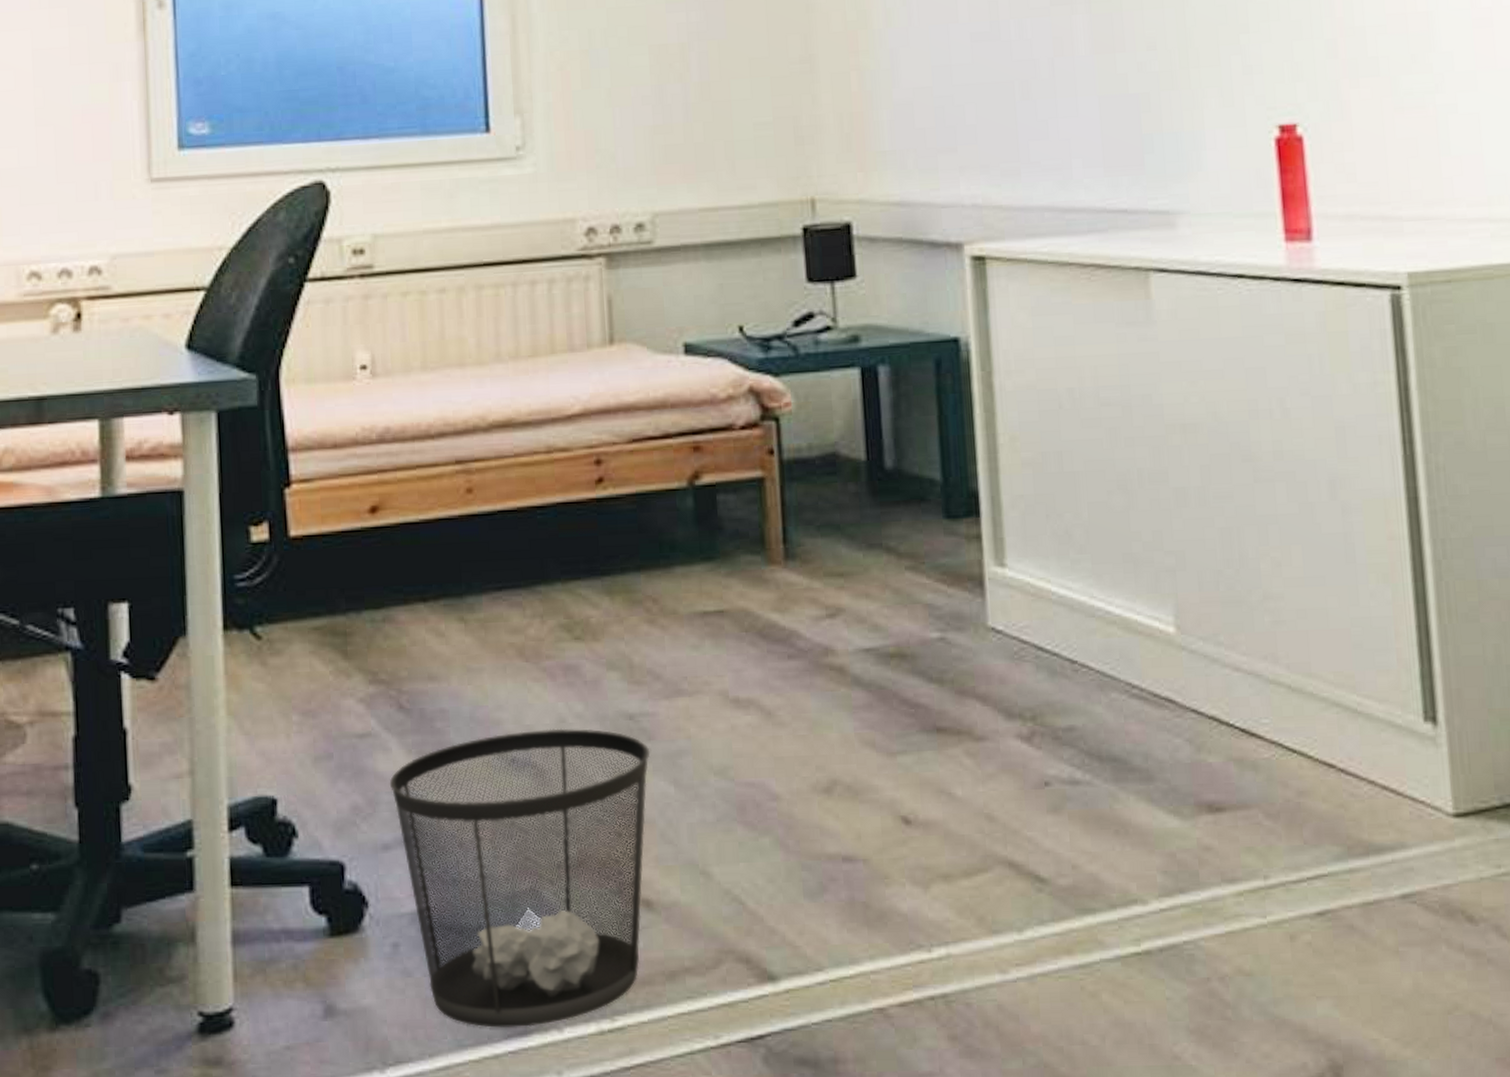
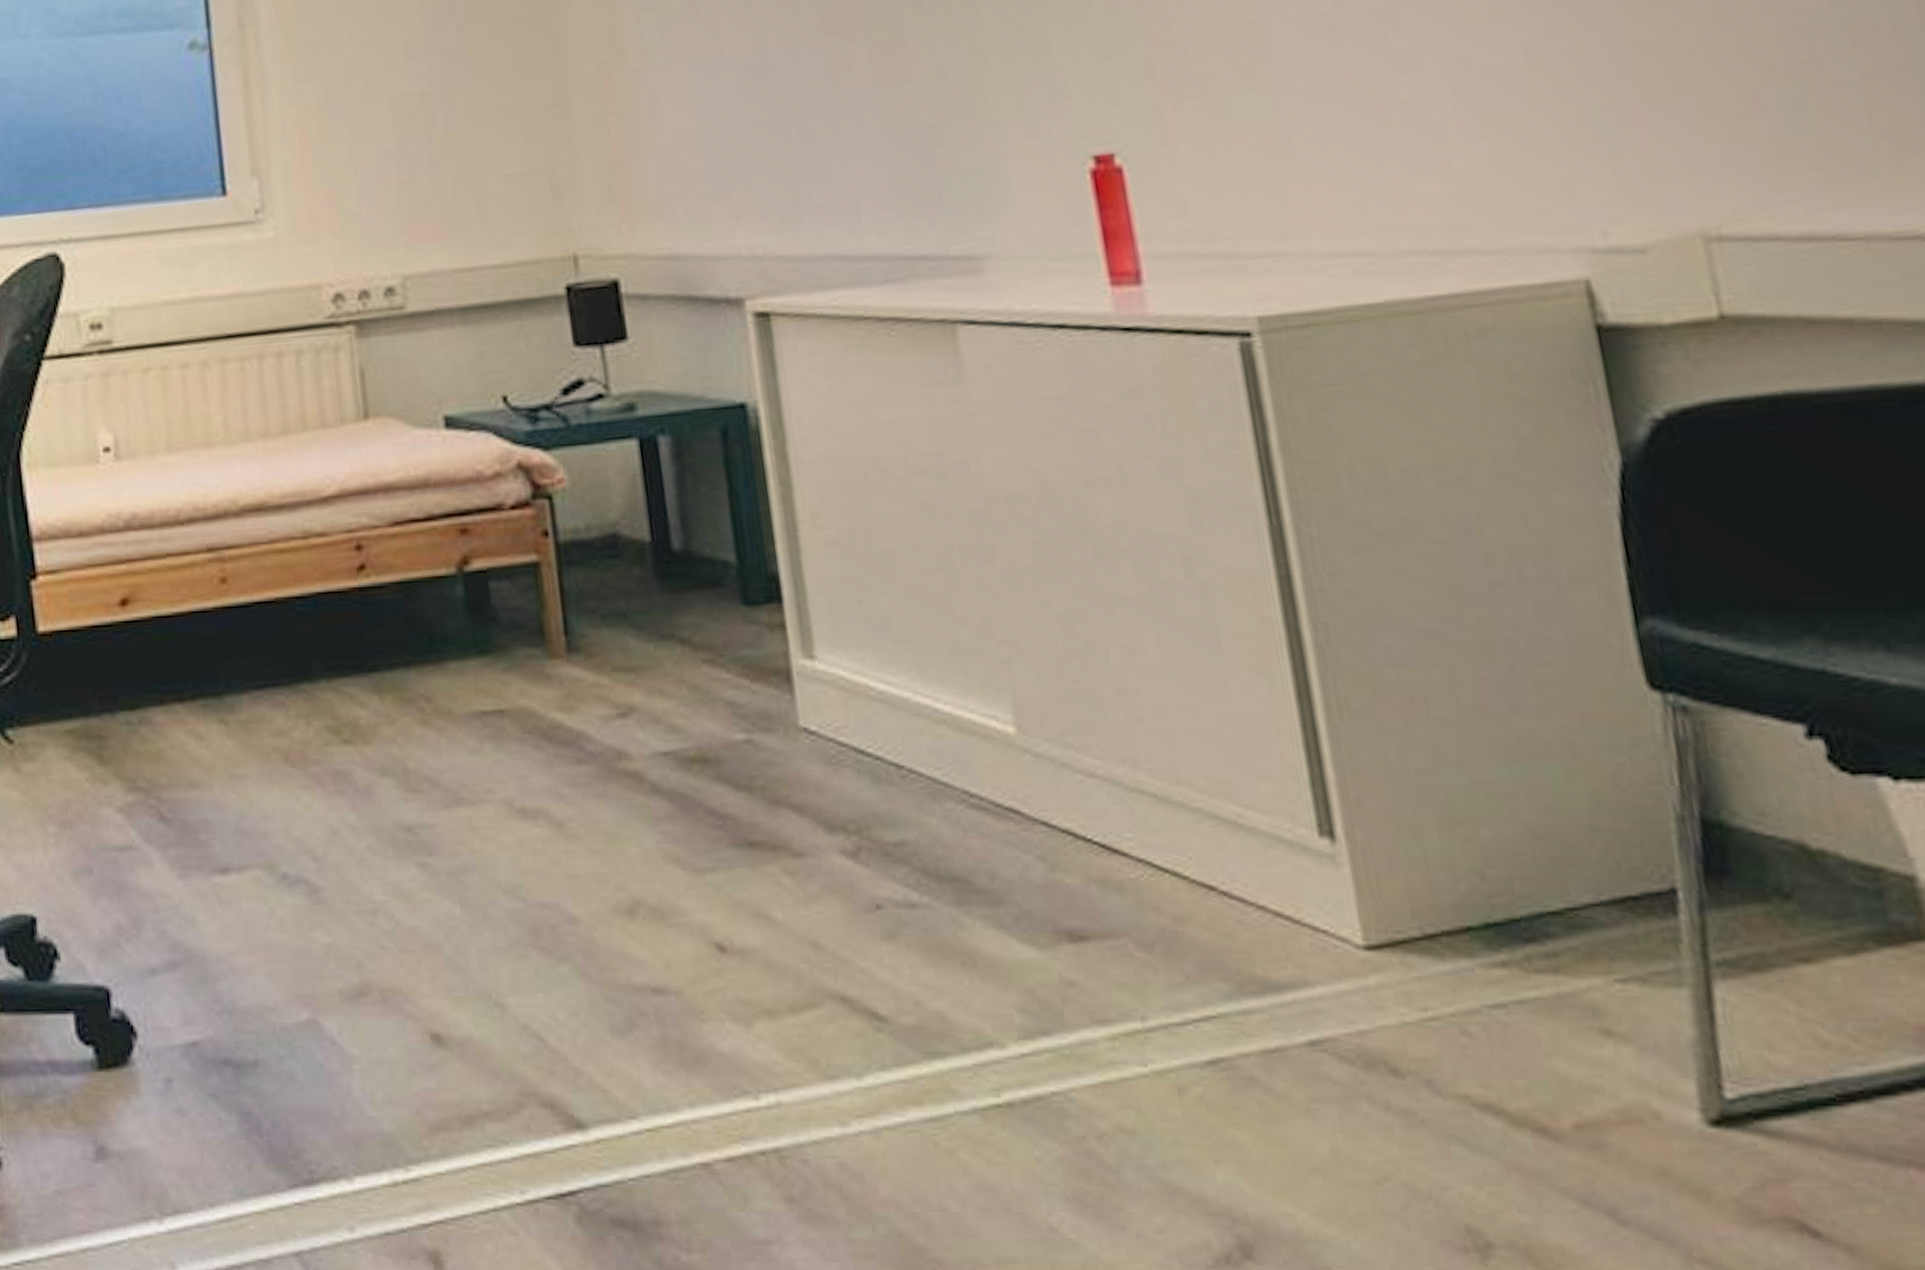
waste bin: present [389,728,650,1028] -> none [153,841,432,1175]

